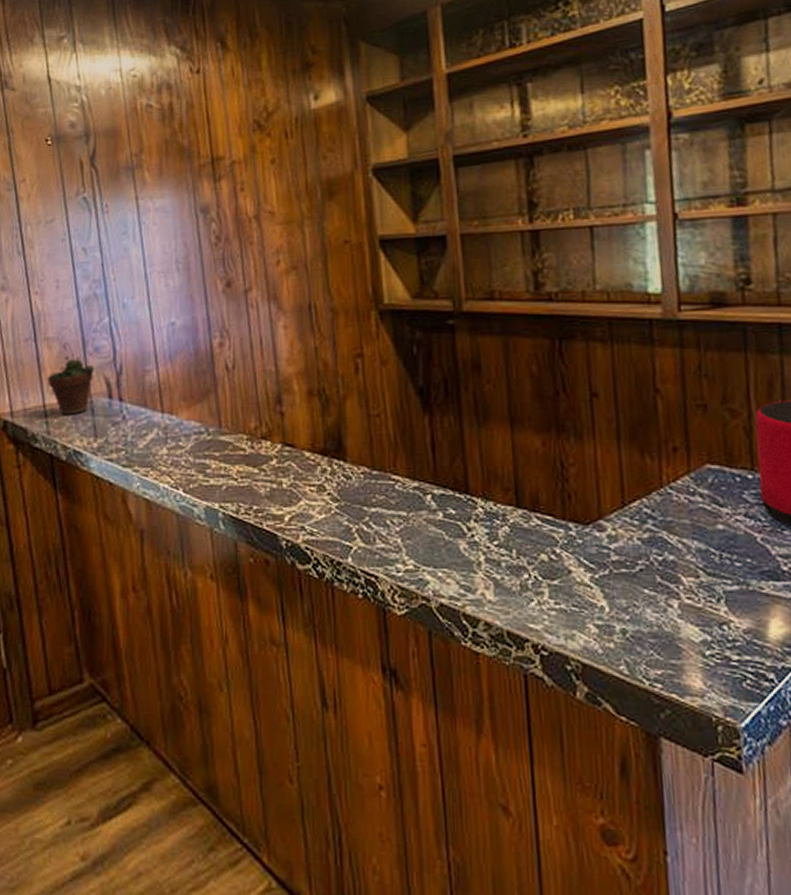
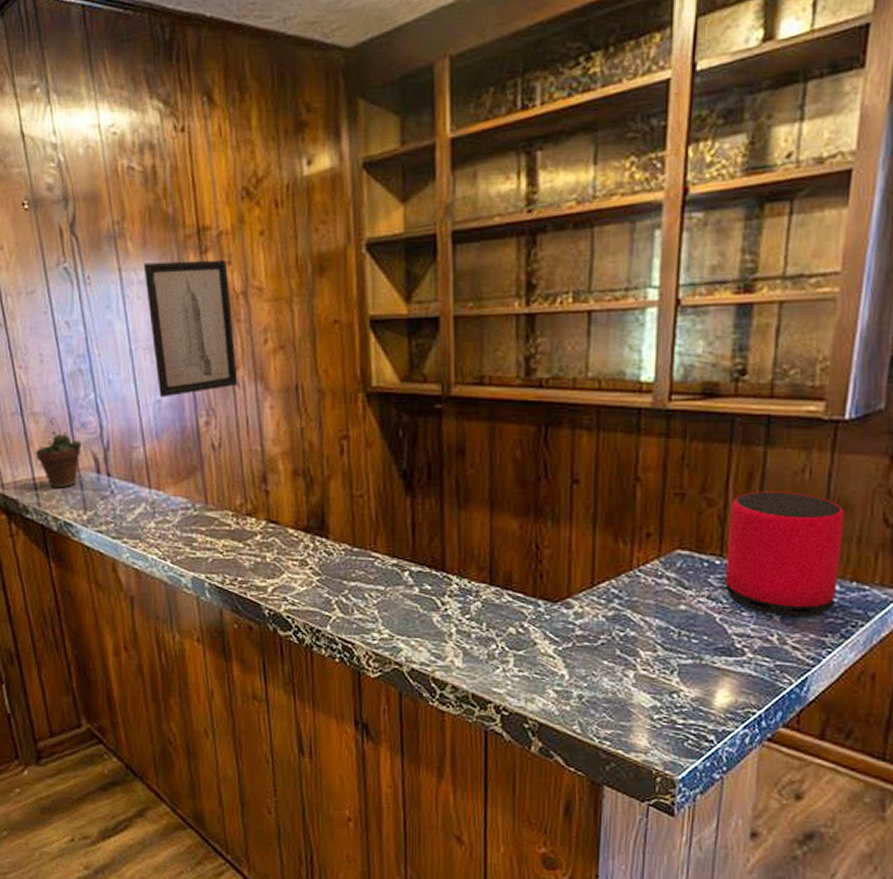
wall art: none [159,187,251,320] -> present [143,260,238,398]

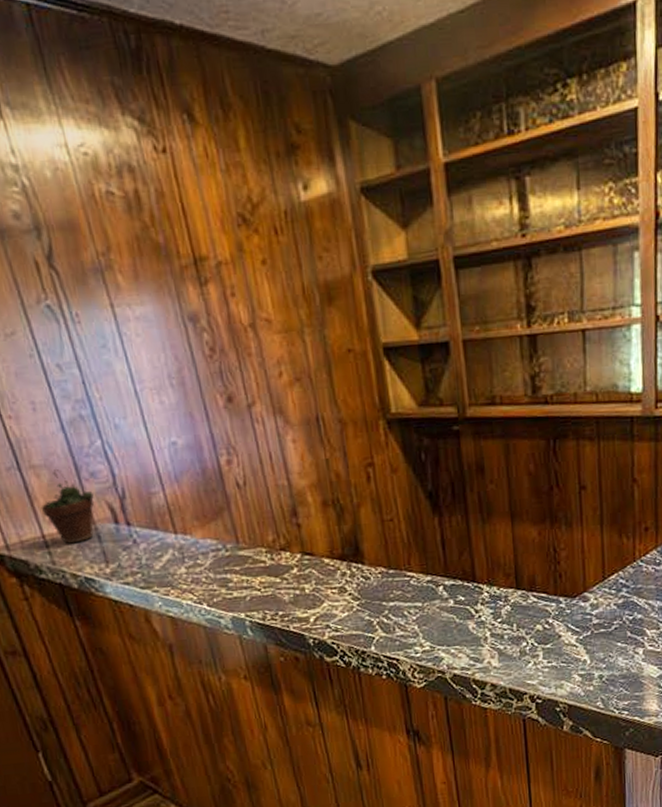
wall art: present [143,260,238,398] -> none [138,292,257,439]

